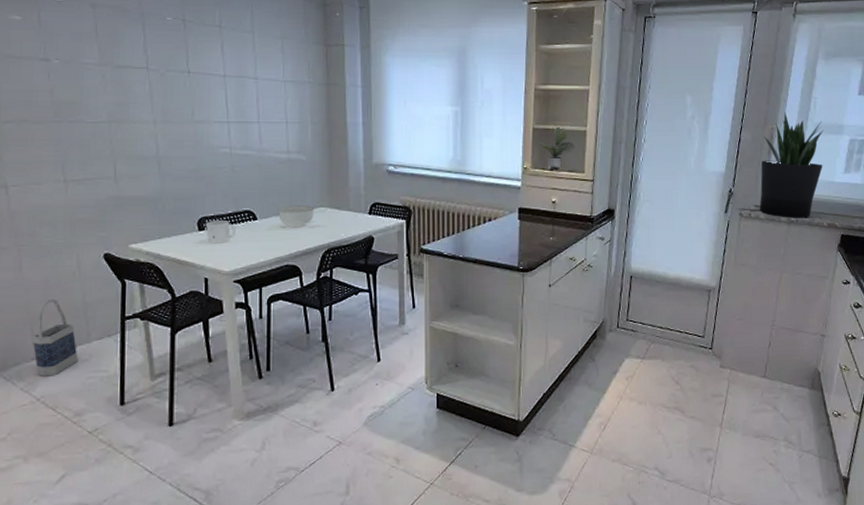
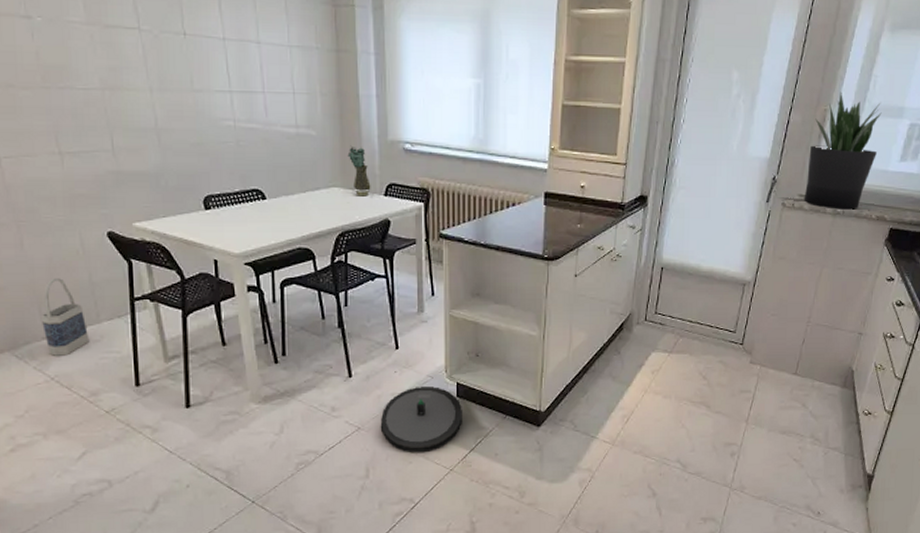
mug: present [205,221,236,244] -> none [211,199,244,224]
bowl: present [277,205,314,228] -> none [287,184,326,209]
vase: none [335,168,356,215] -> present [347,145,371,197]
robot vacuum: none [361,397,442,468] -> present [380,385,462,453]
potted plant: present [538,125,575,171] -> none [567,102,608,153]

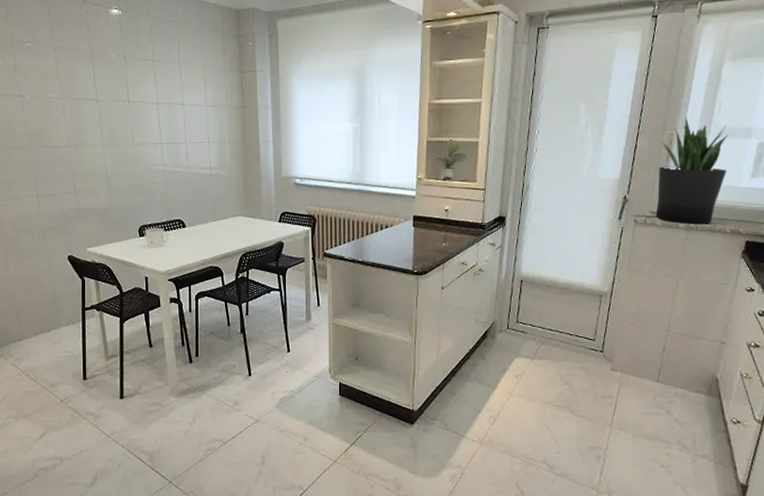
bag: present [40,278,90,356] -> none [17,292,52,354]
mug: none [211,199,244,224] -> present [144,228,169,248]
vase: present [347,145,371,197] -> none [249,182,268,223]
robot vacuum: present [380,385,462,453] -> none [274,384,344,445]
potted plant: none [567,102,608,153] -> present [432,137,467,181]

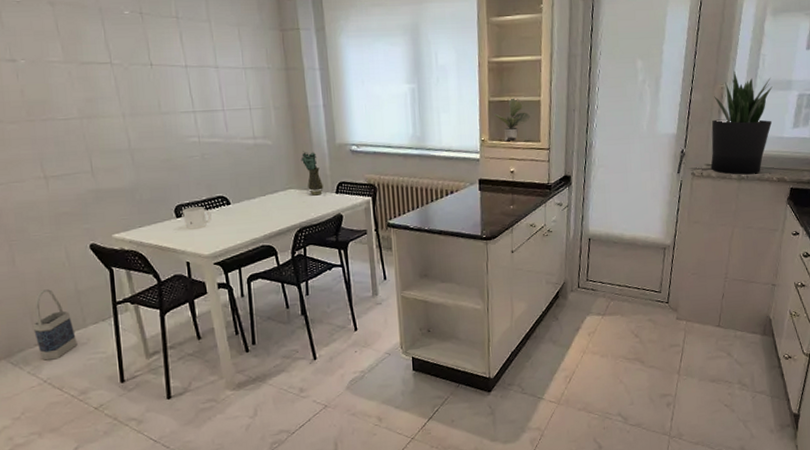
bag: none [17,292,52,354] -> present [32,289,78,361]
vase: none [249,182,268,223] -> present [301,151,324,196]

